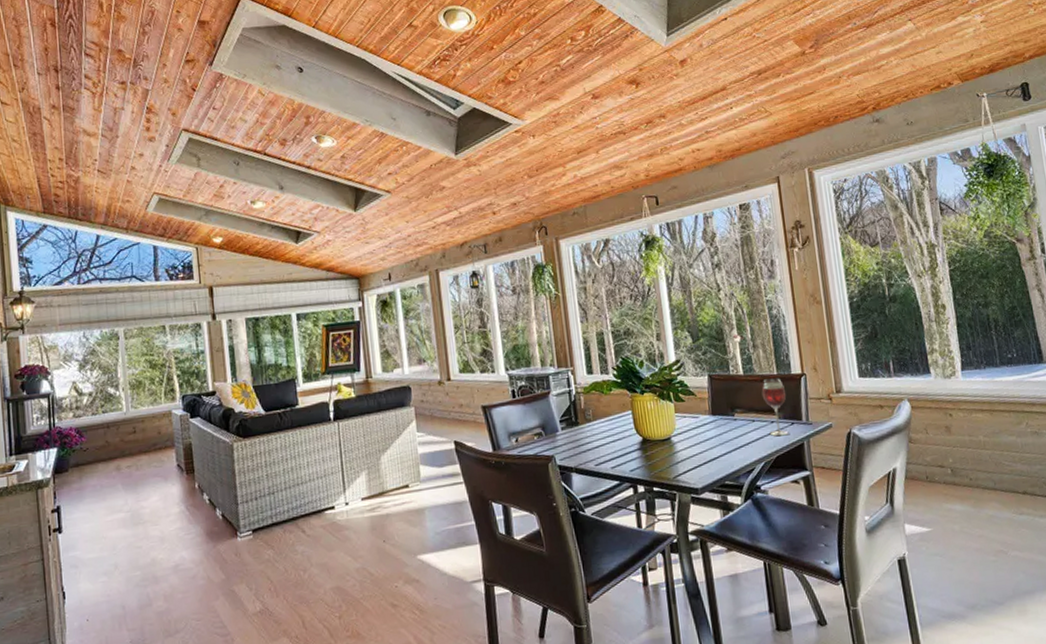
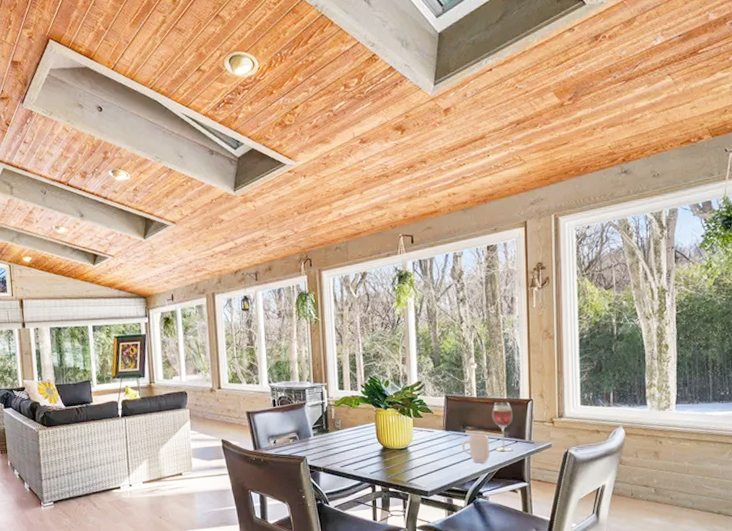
mug: none [731,416,765,452] -> present [461,434,490,463]

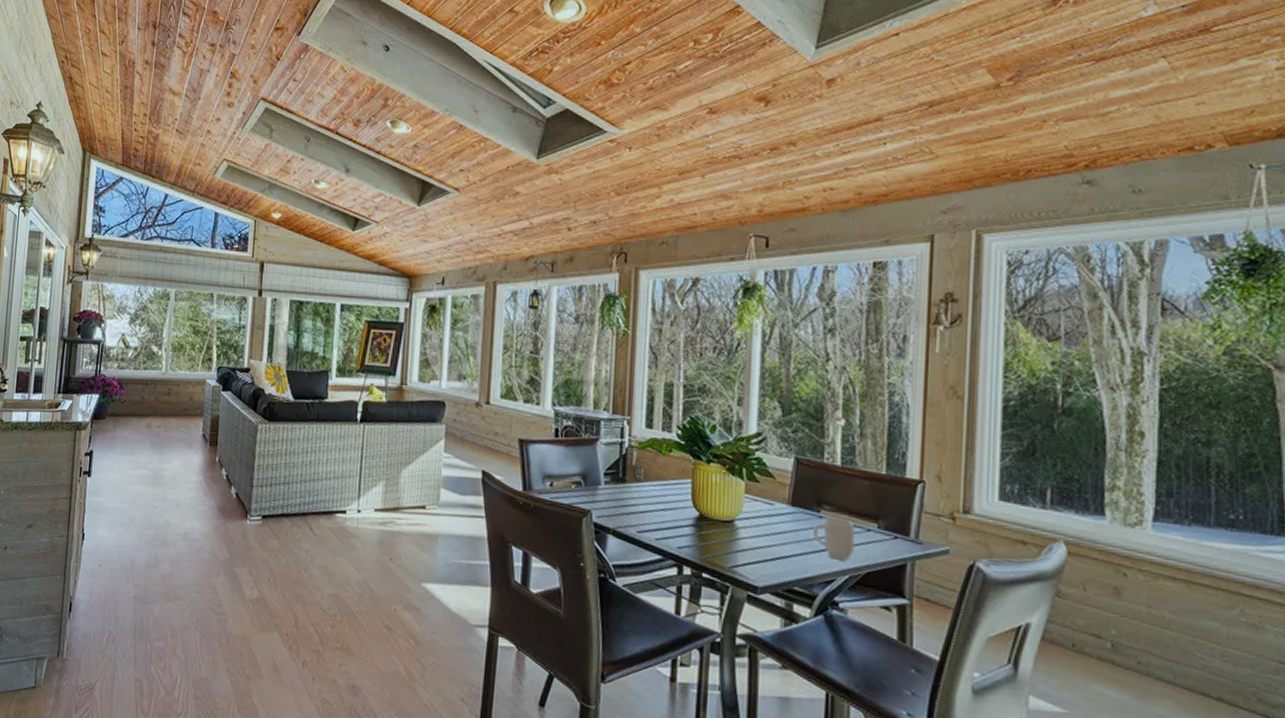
wineglass: present [491,402,514,452] -> none [861,477,894,551]

